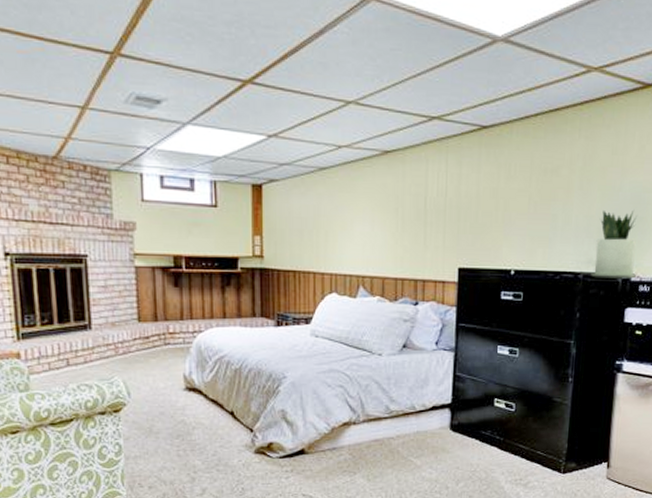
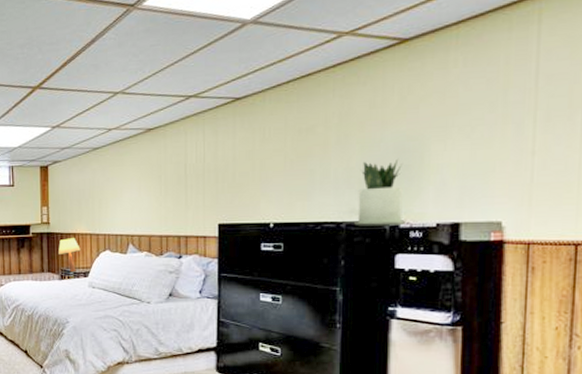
table lamp: none [274,275,302,318] -> present [58,237,81,273]

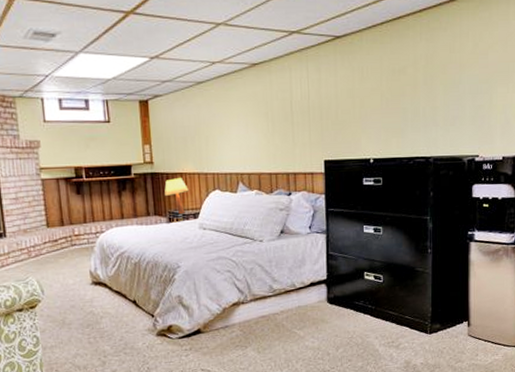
planter: present [354,159,407,227] -> none [440,100,480,161]

